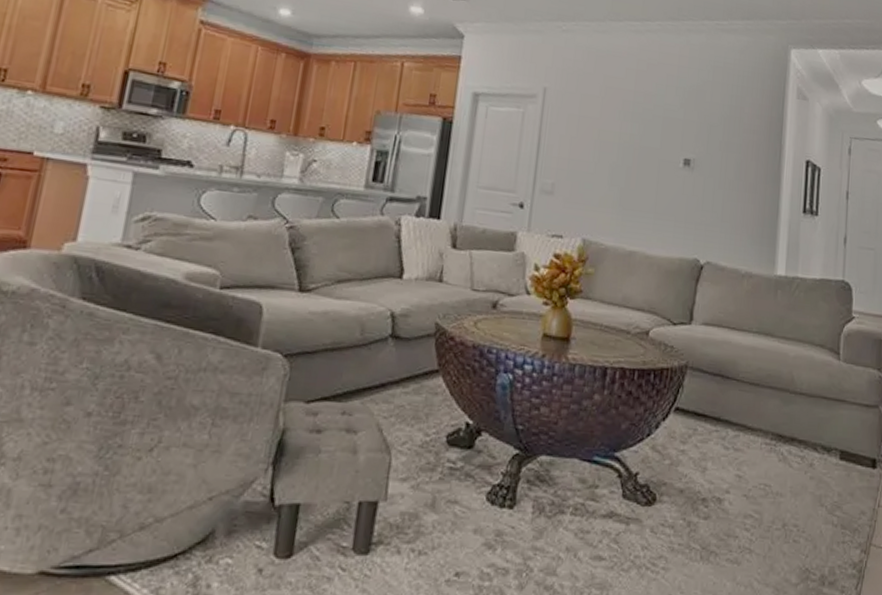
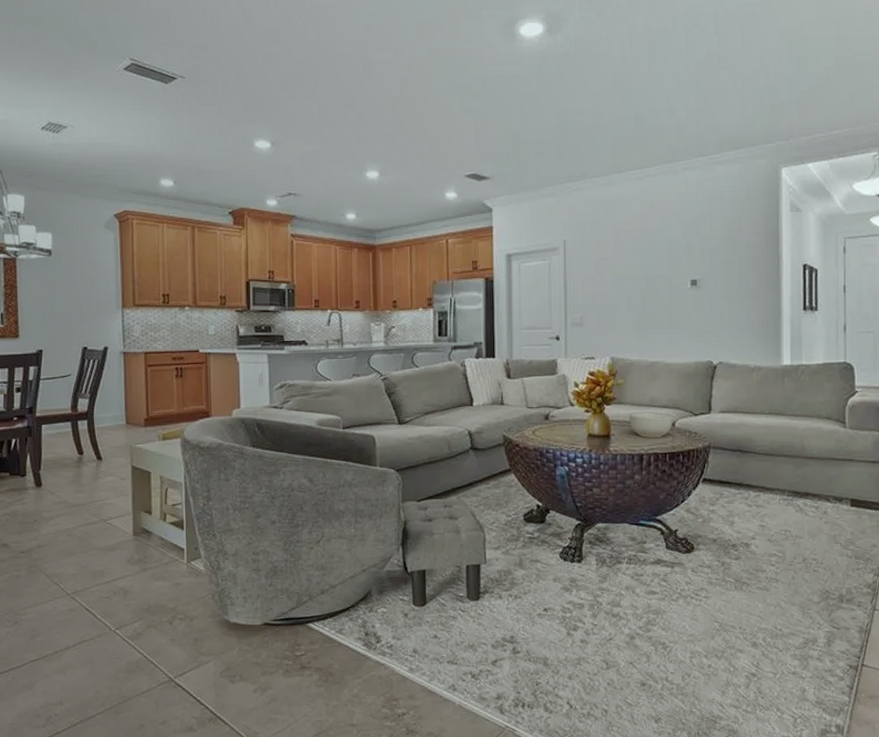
bowl: none [595,312,649,349] -> present [629,412,674,438]

